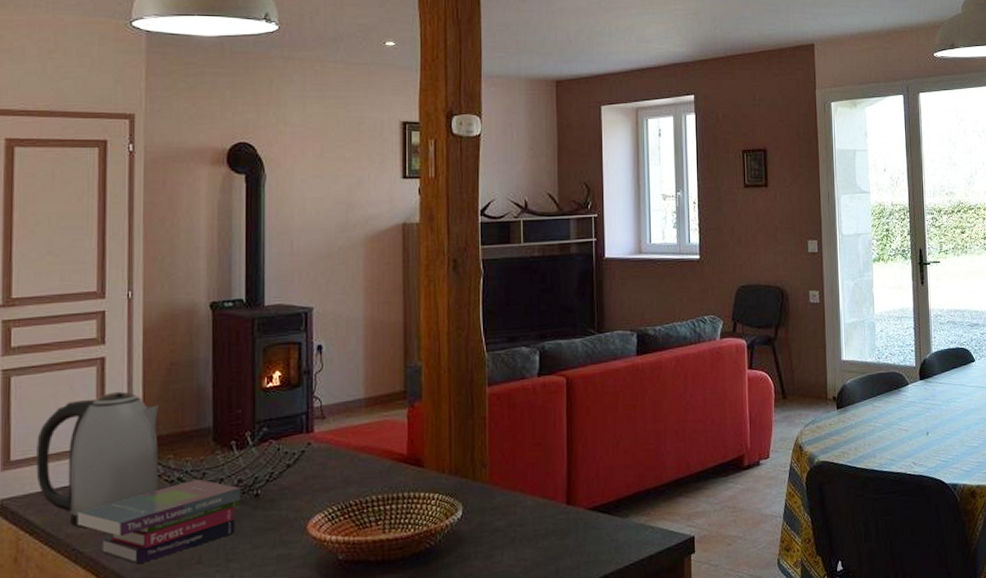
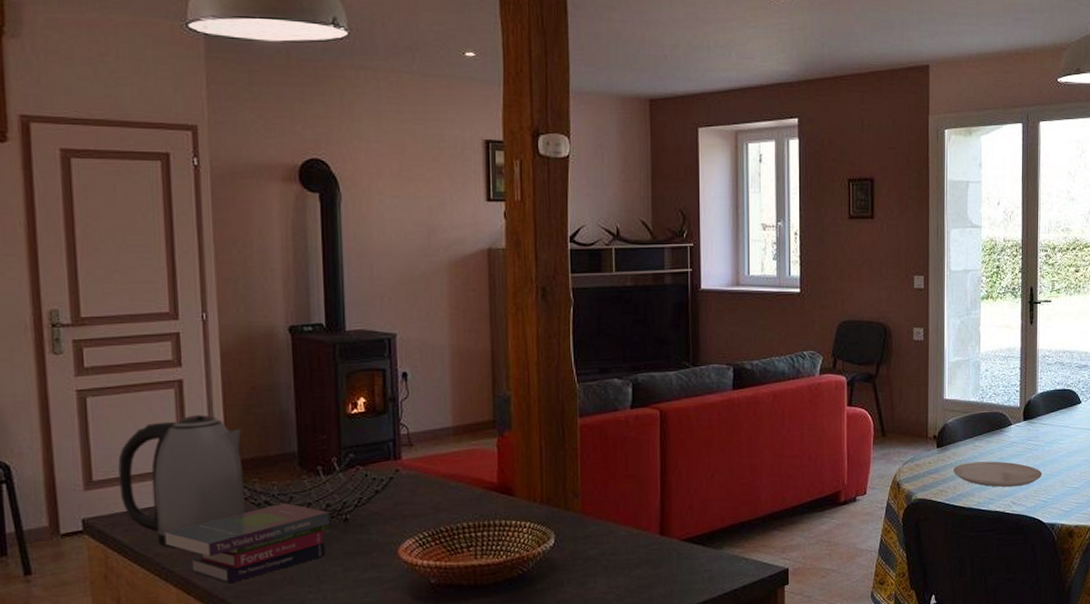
plate: none [854,421,942,448] -> present [954,461,1043,487]

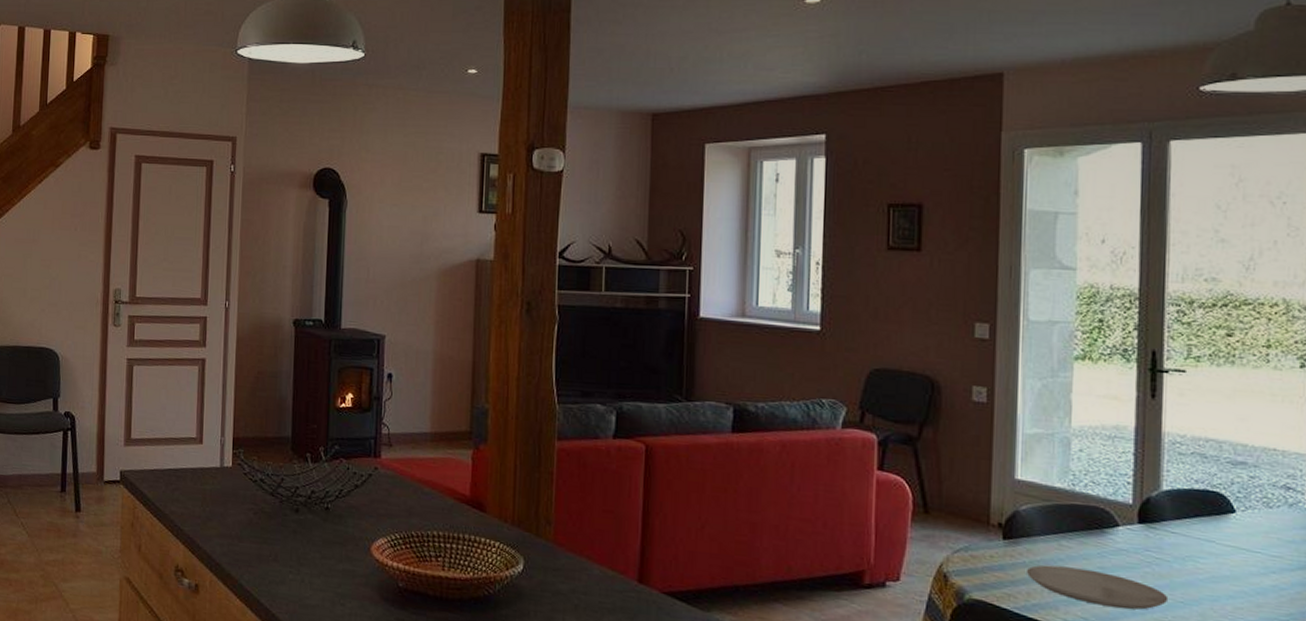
kettle: present [118,414,245,547] -> none [149,391,247,508]
books: present [164,503,330,584] -> none [179,483,314,551]

